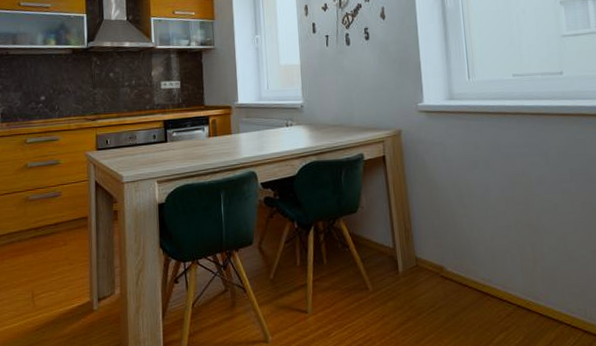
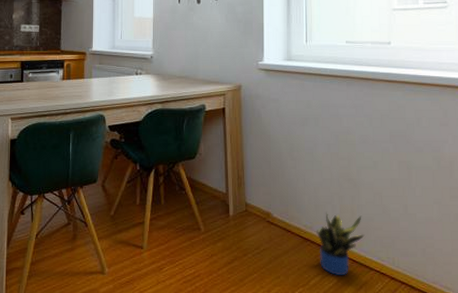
potted plant: none [496,263,551,331] -> present [316,212,365,275]

